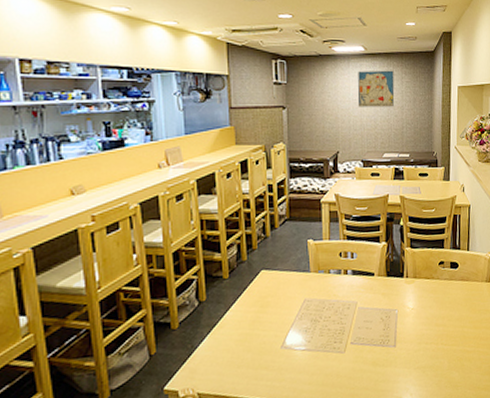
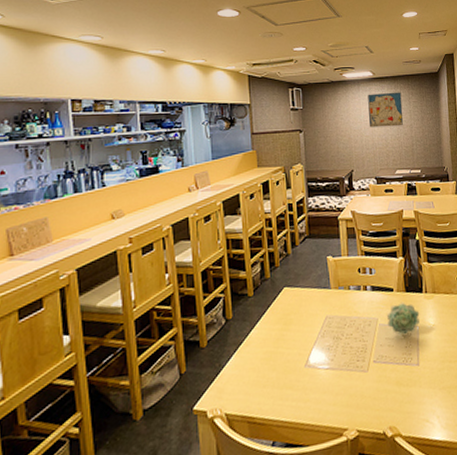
succulent plant: none [366,286,400,318] -> present [386,302,420,335]

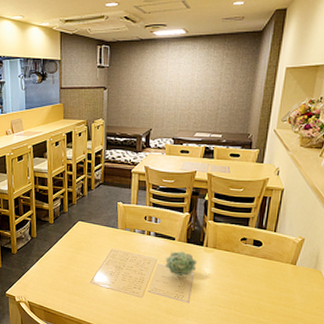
wall art: present [368,92,403,128] -> none [173,52,215,89]

